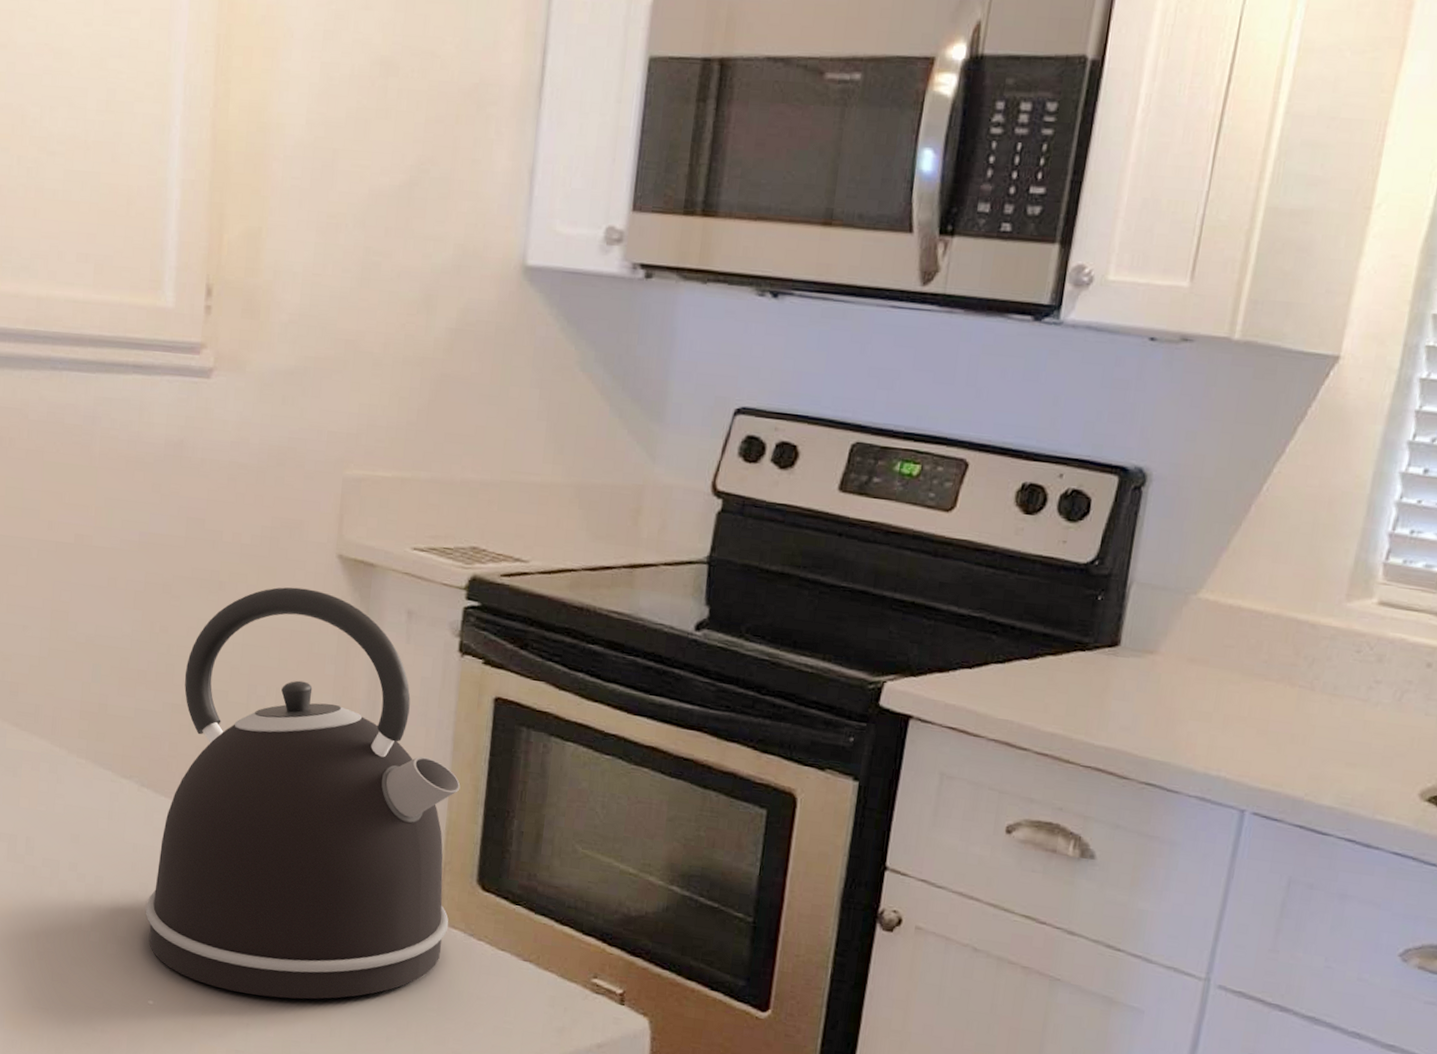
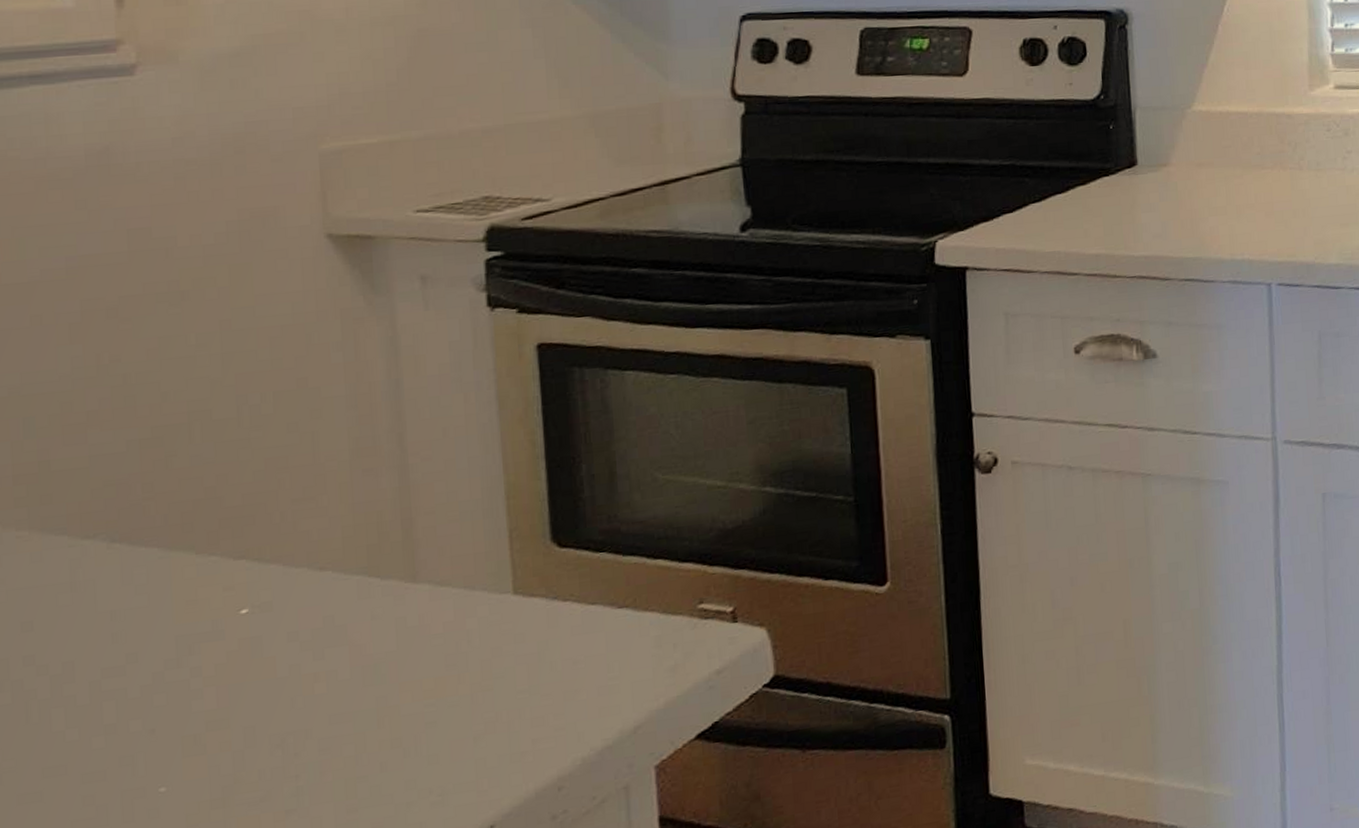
kettle: present [145,587,461,1000] -> none [138,277,527,747]

